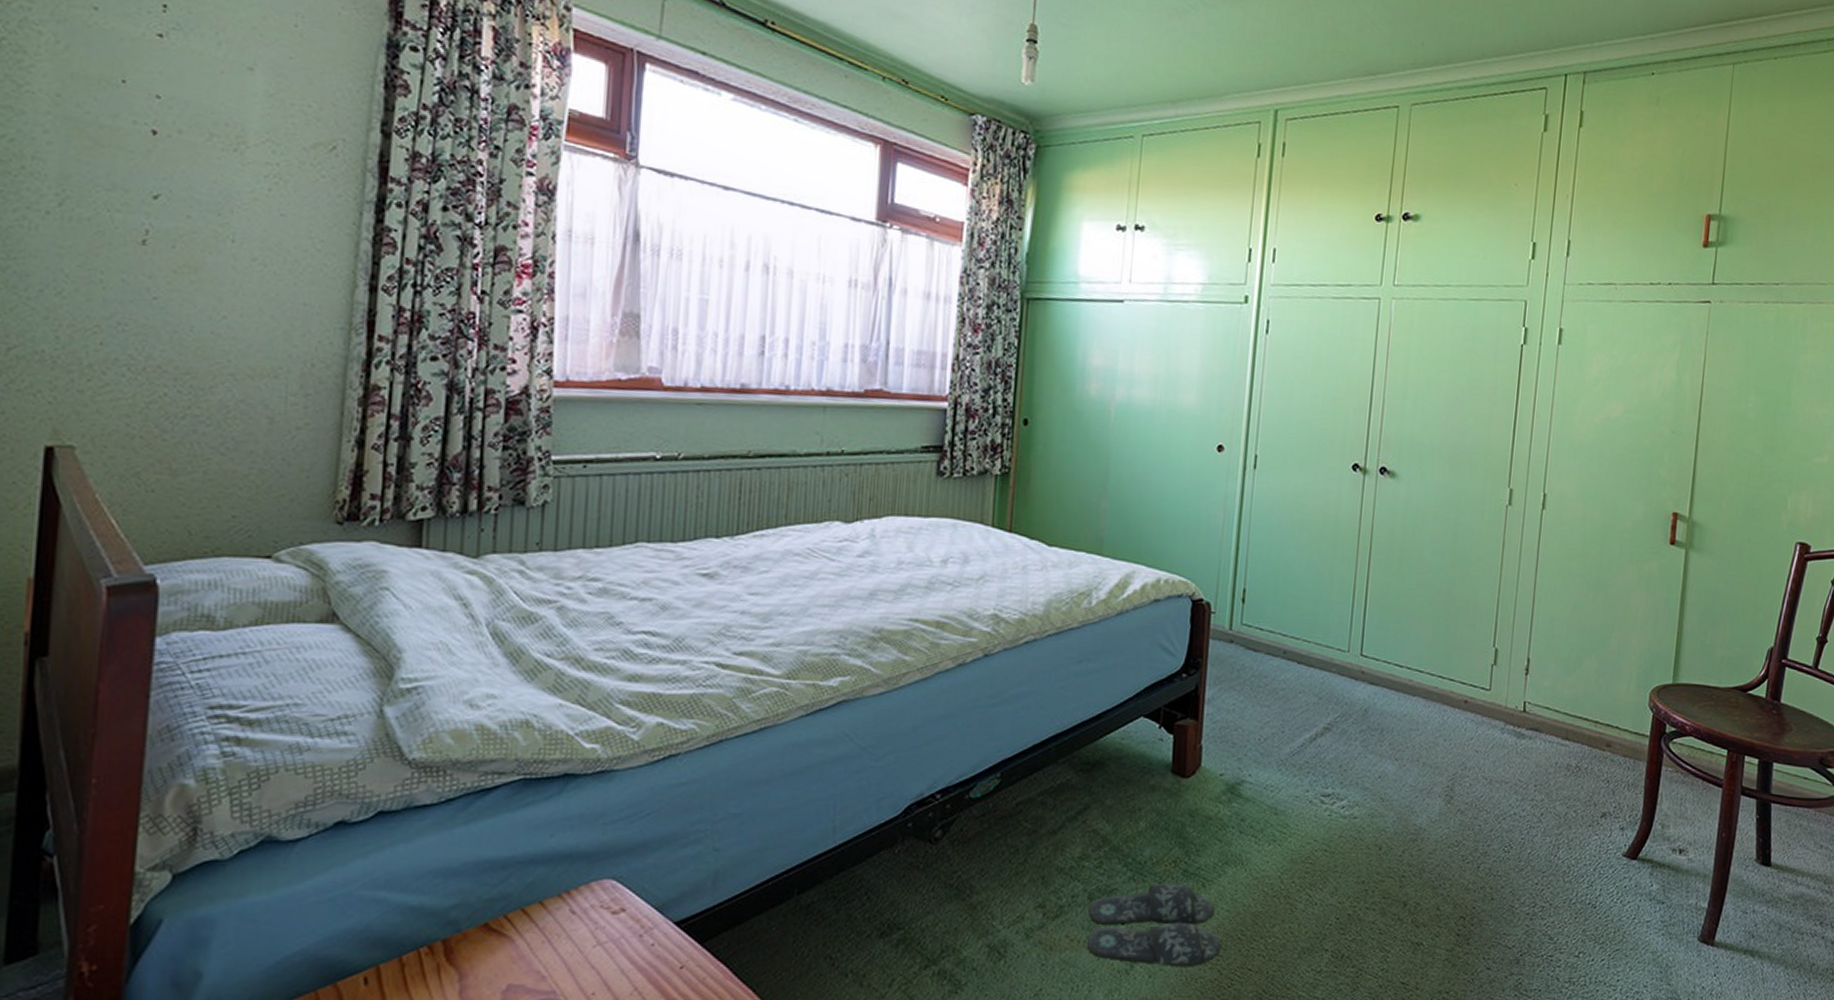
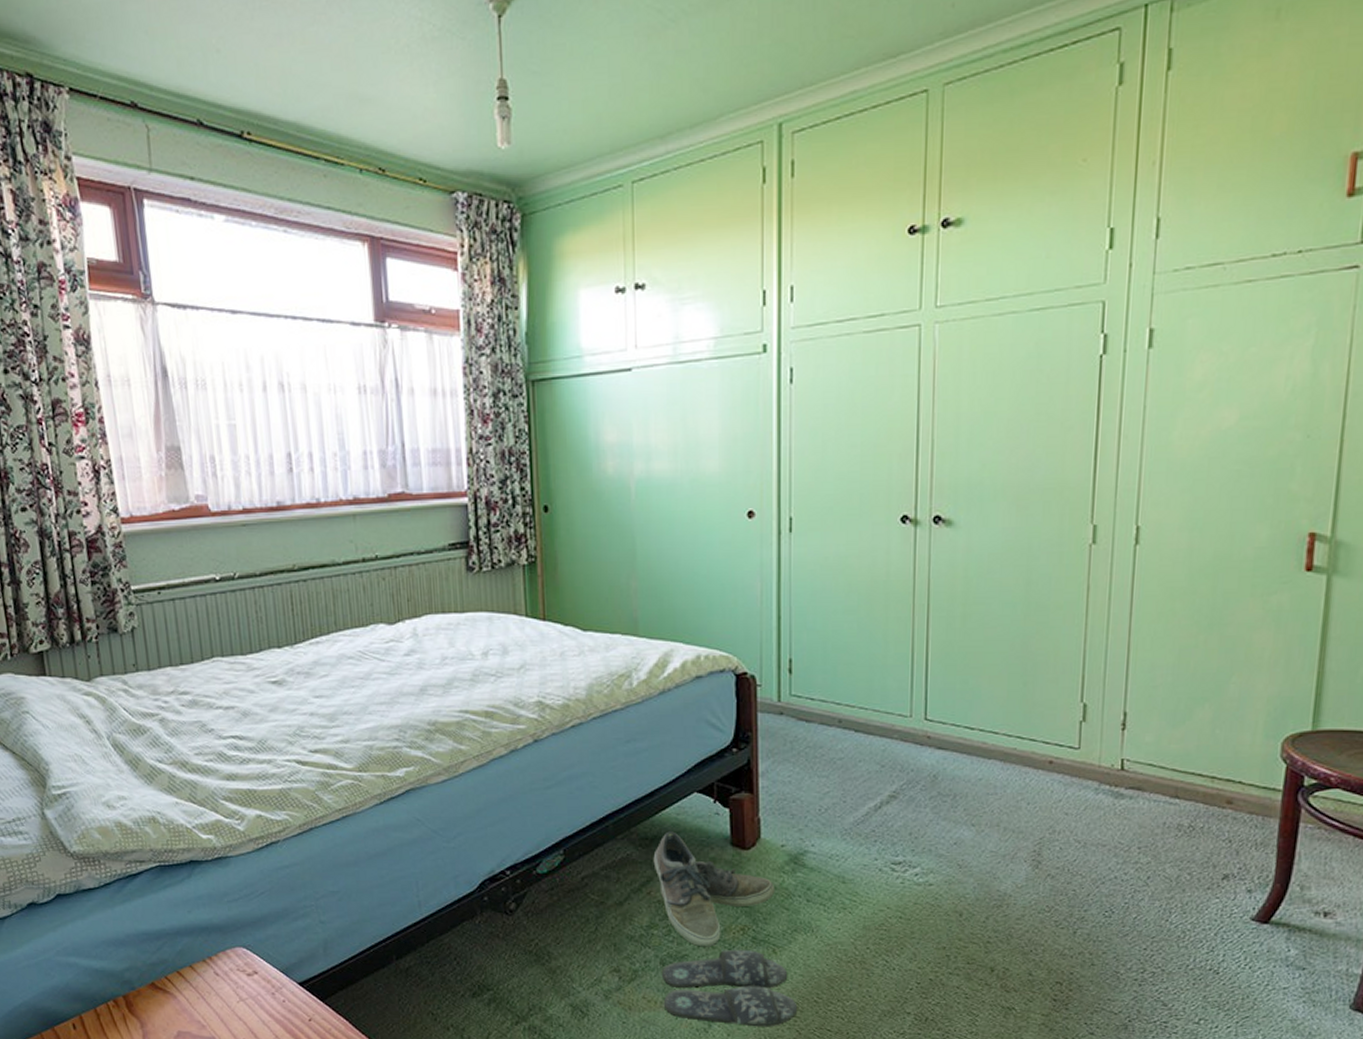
shoe: none [1092,756,1211,879] -> present [653,831,775,946]

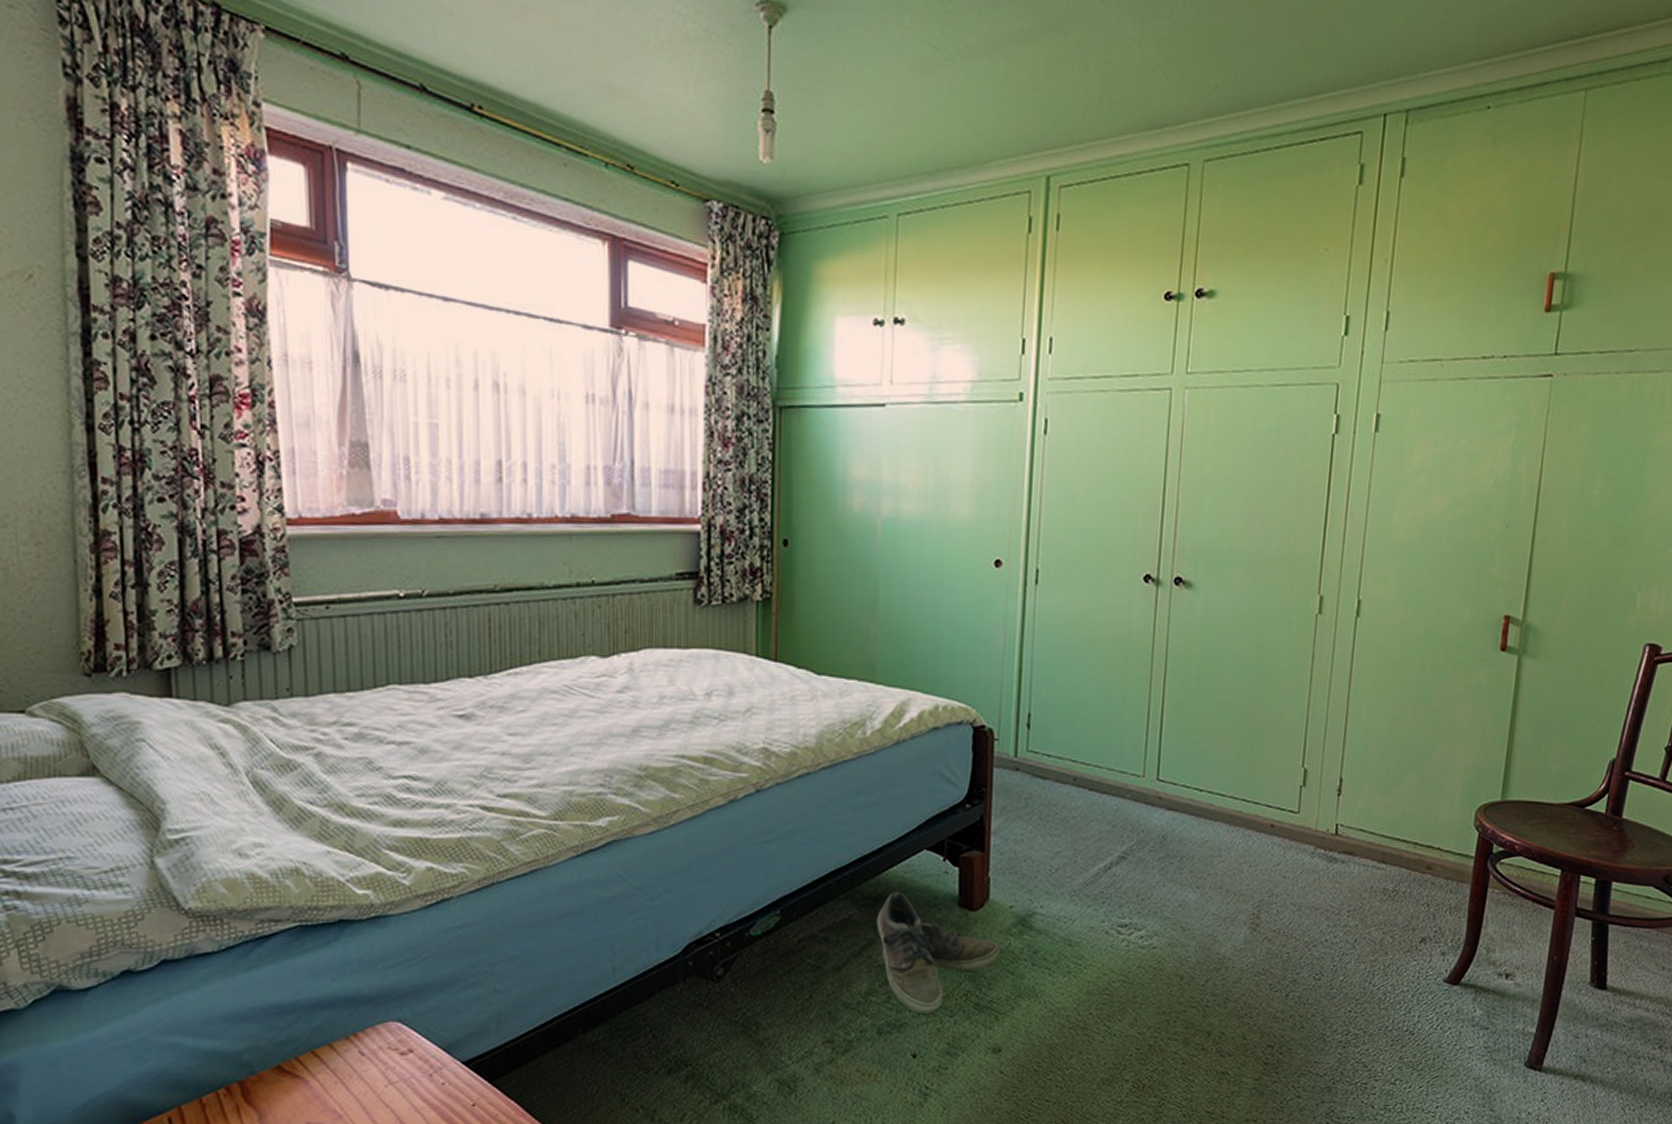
slippers: present [662,950,798,1027] -> none [878,1017,1017,1099]

